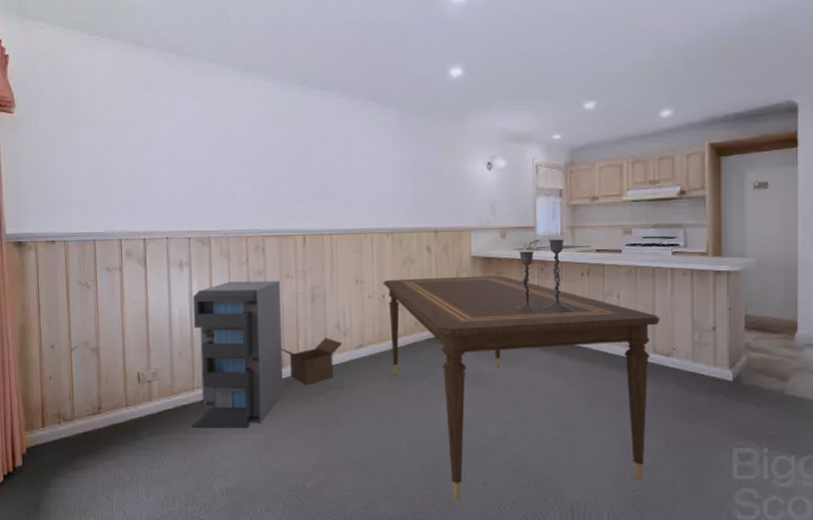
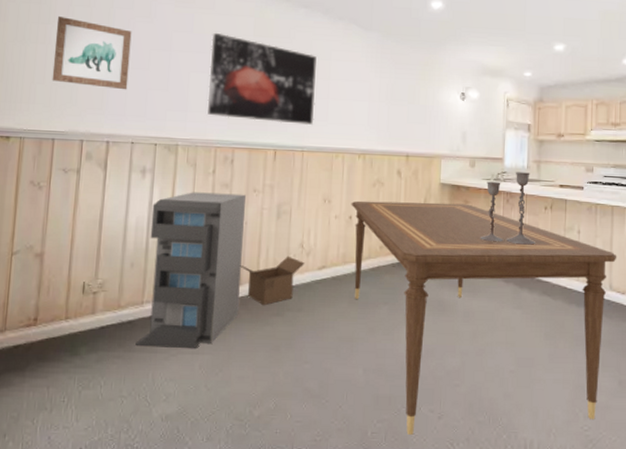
wall art: none [83,120,157,188] -> present [52,15,132,90]
wall art: none [232,122,340,208] -> present [207,32,317,125]

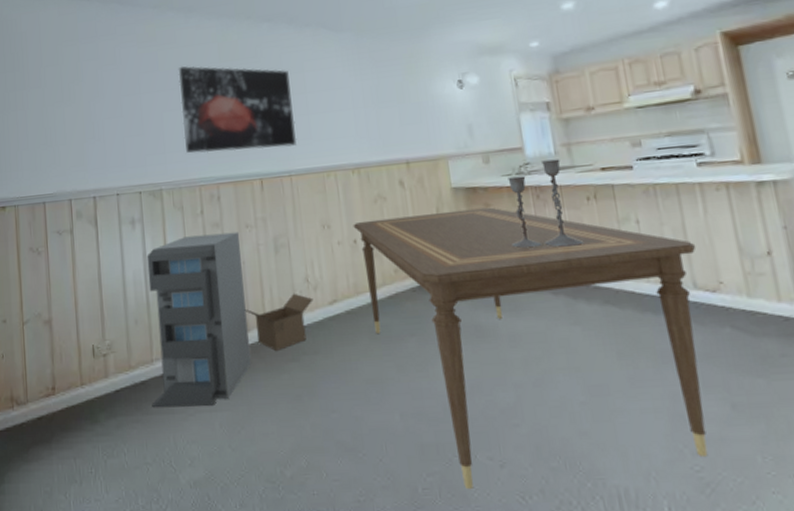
wall art: present [52,15,132,90] -> none [31,79,105,145]

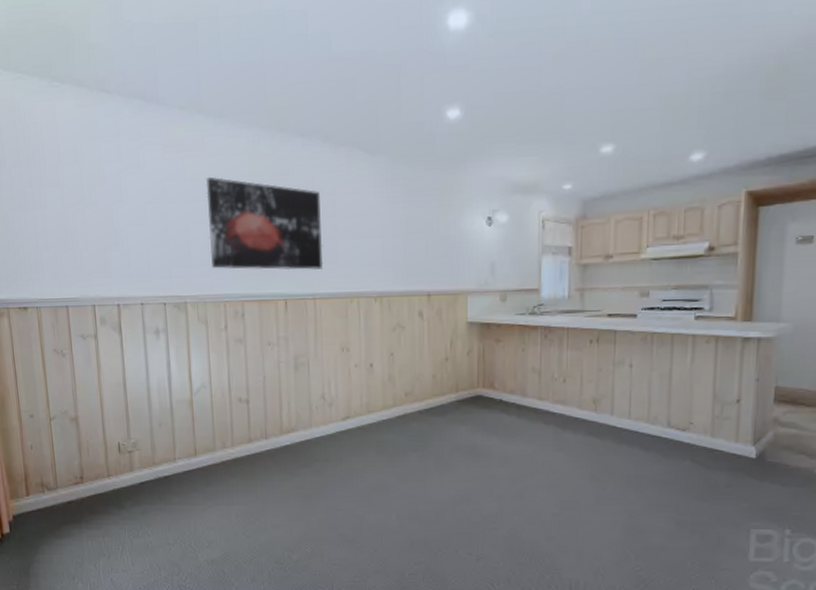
storage cabinet: present [146,231,251,408] -> none [170,348,267,501]
box: present [244,293,314,351] -> none [263,408,328,457]
dining table: present [353,207,708,490] -> none [371,343,677,577]
candlestick: present [508,159,583,249] -> none [515,302,579,384]

